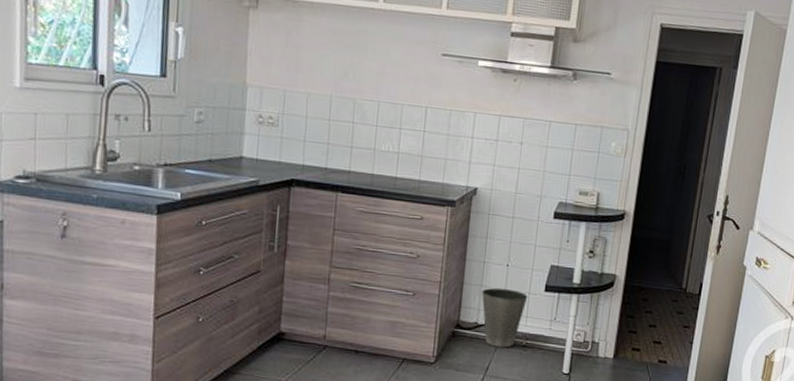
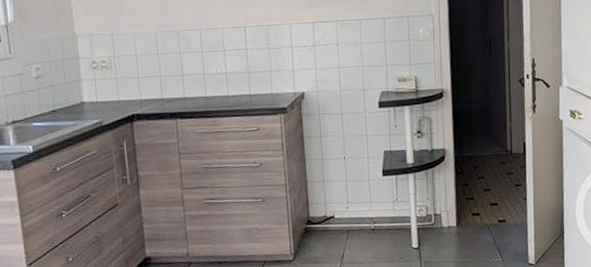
waste basket: present [482,287,528,348] -> none [325,180,369,236]

